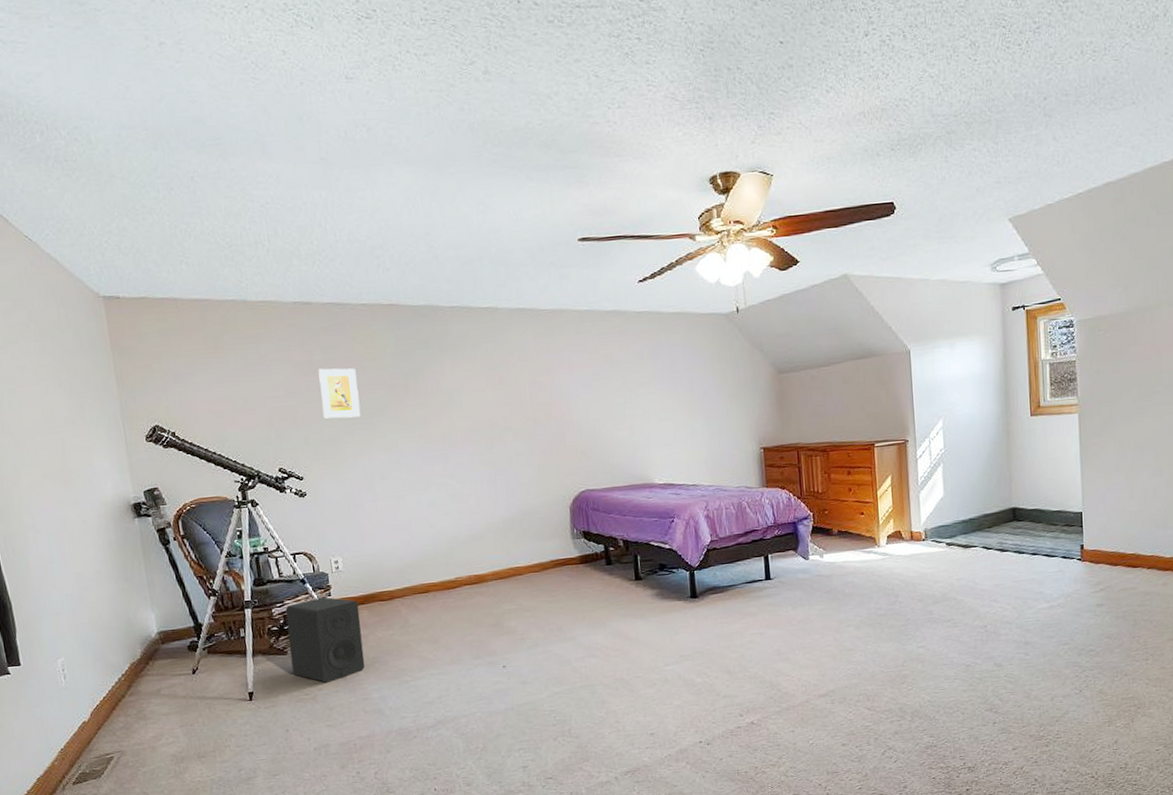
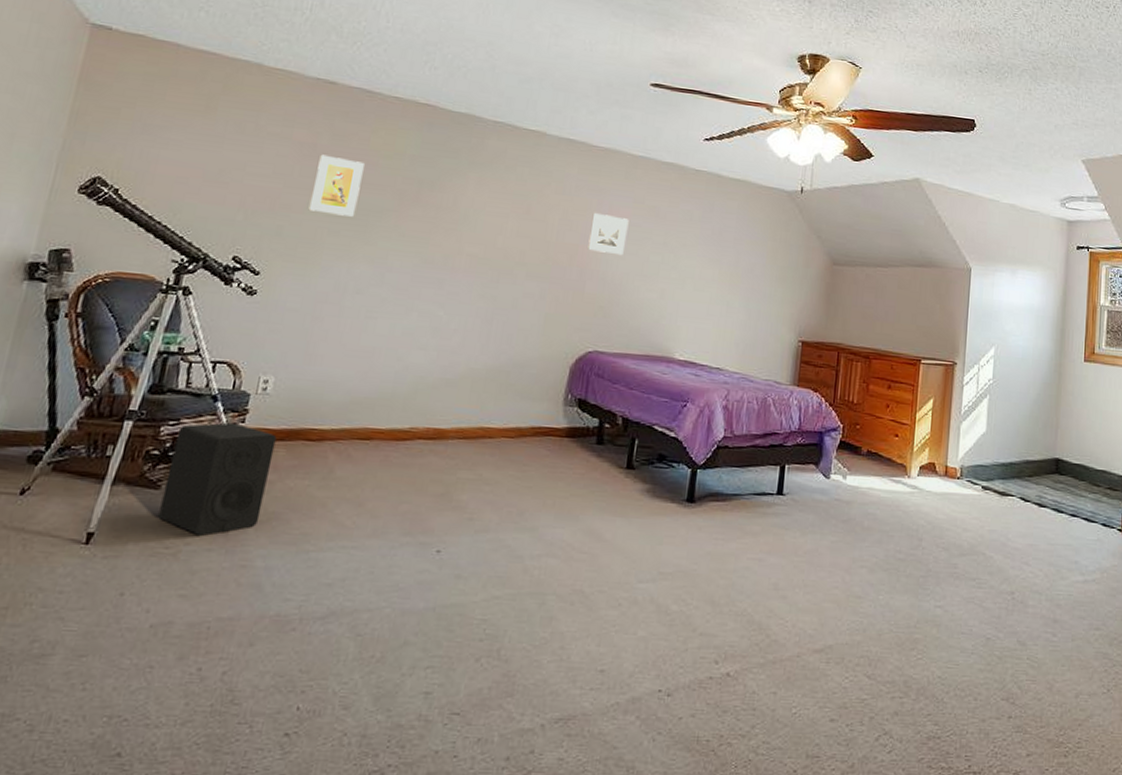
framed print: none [556,370,591,405] -> present [588,212,629,256]

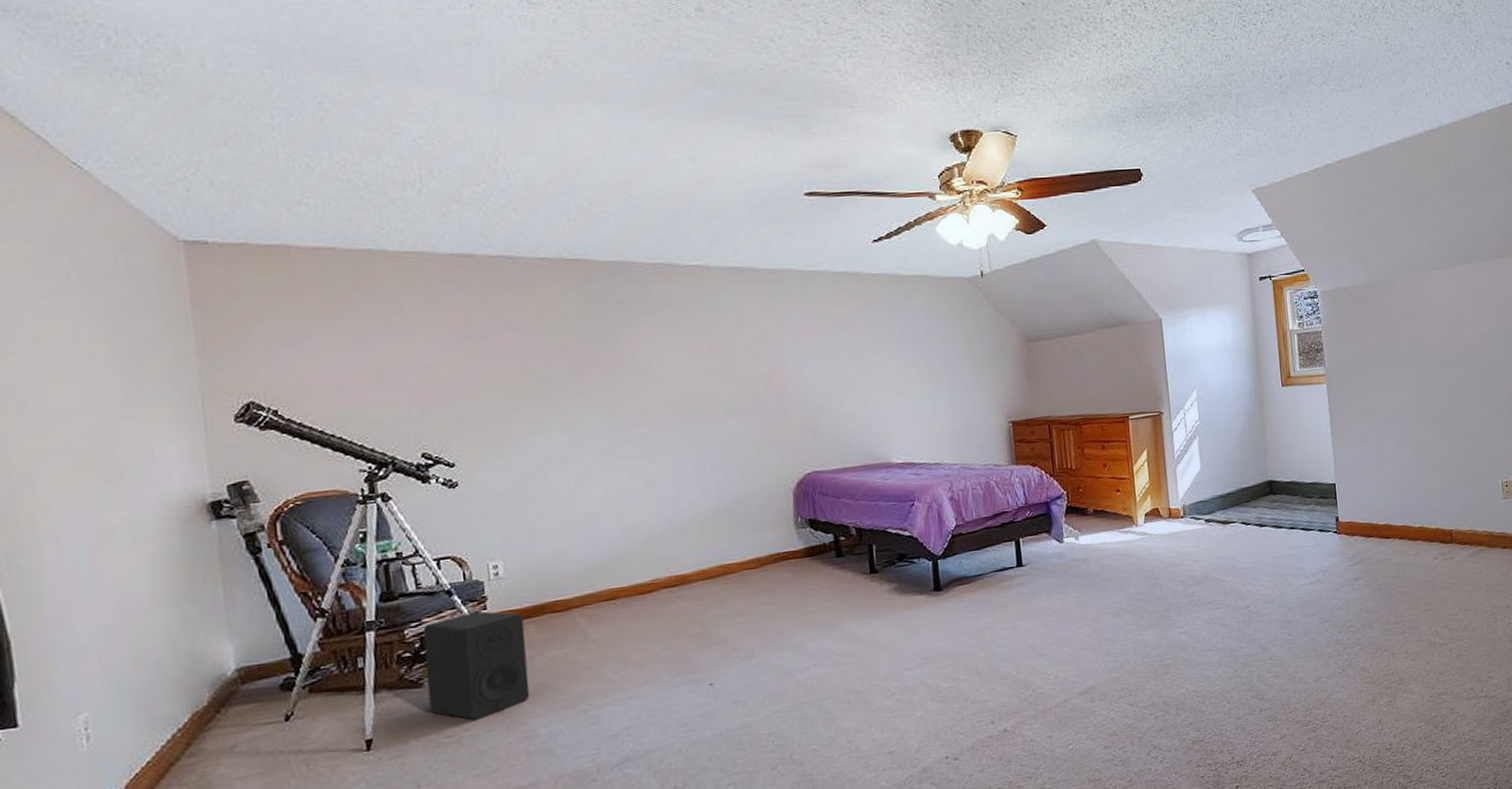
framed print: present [308,154,365,217] -> none [480,332,534,393]
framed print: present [588,212,629,256] -> none [778,336,818,376]

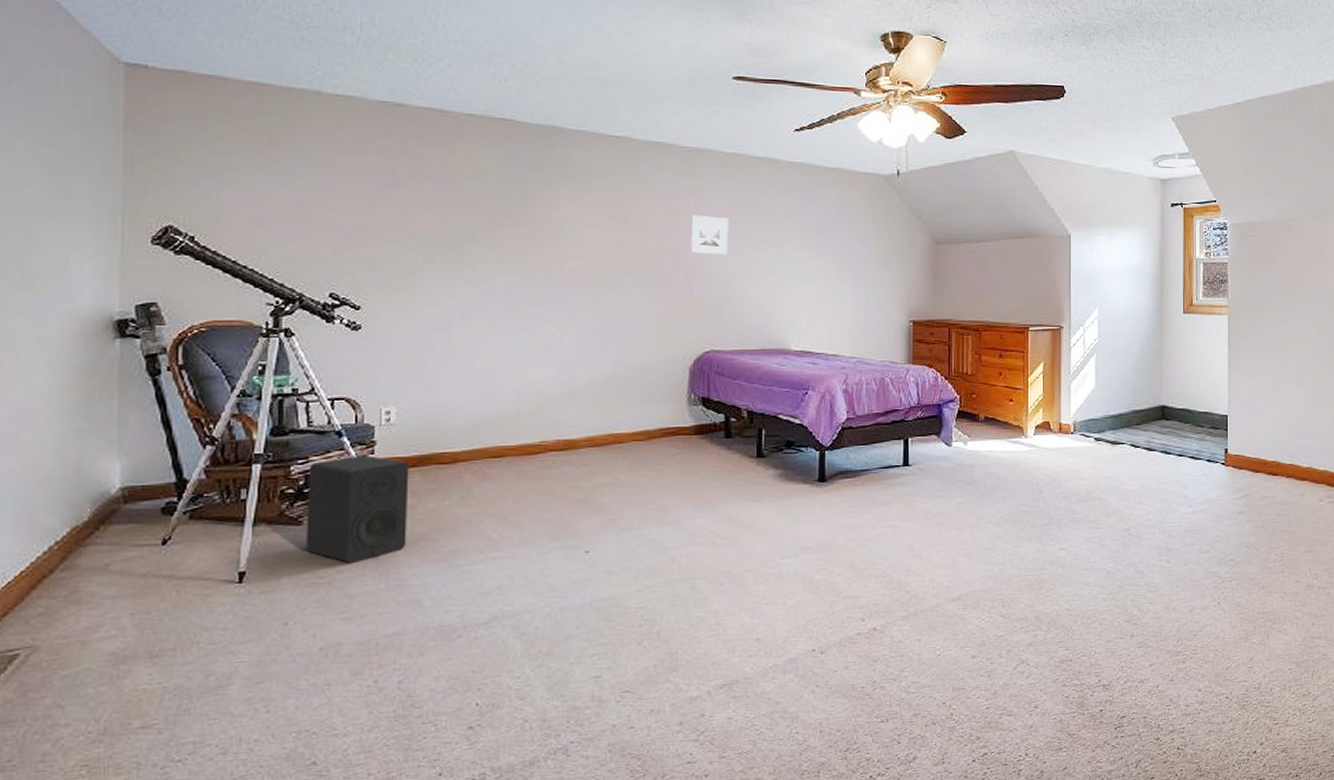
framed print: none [778,336,818,376] -> present [691,214,729,255]

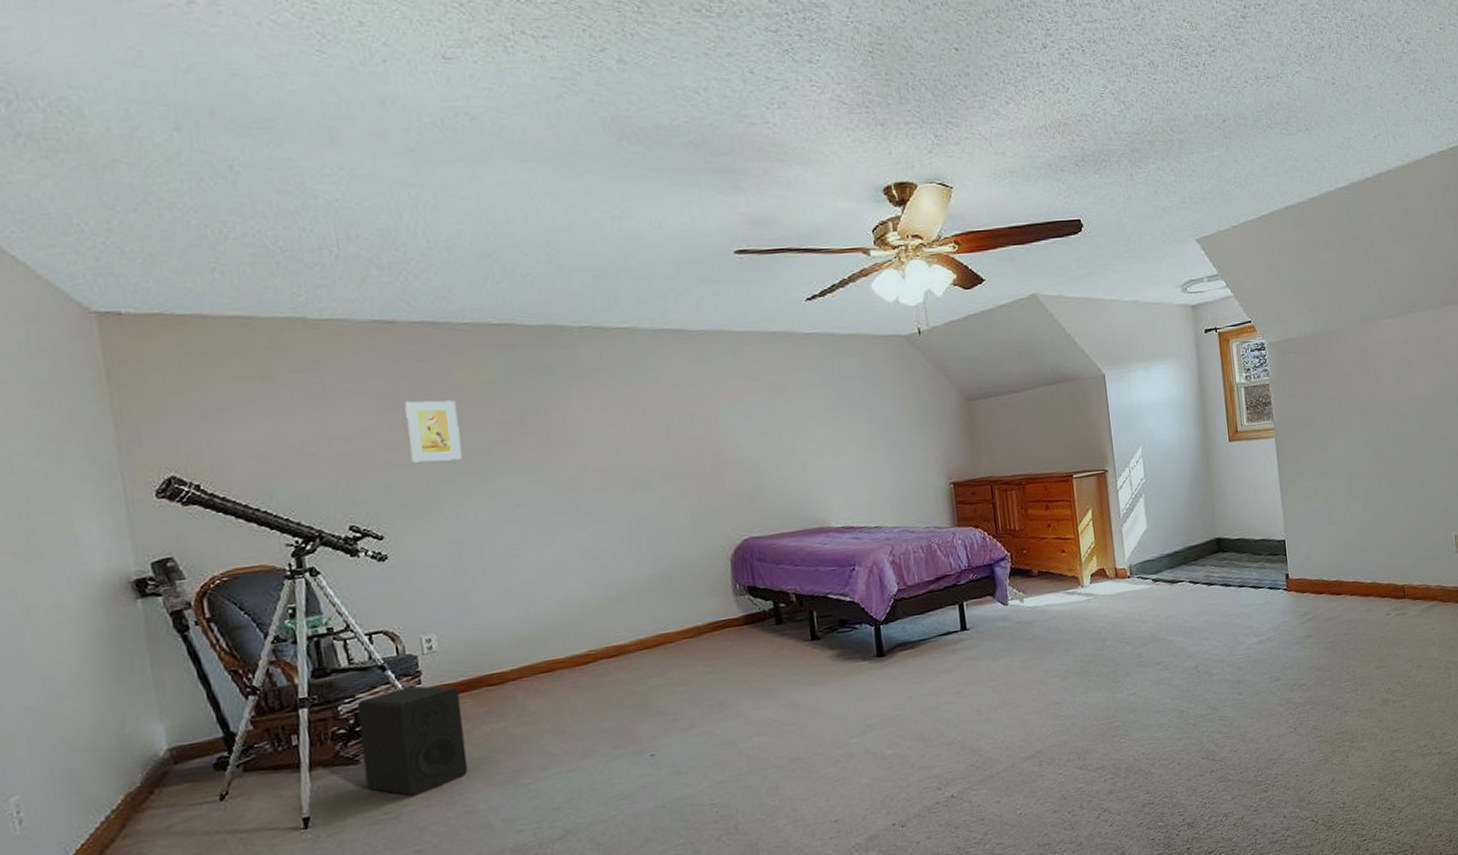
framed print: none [398,181,448,242] -> present [404,400,462,463]
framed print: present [691,214,729,255] -> none [711,399,753,440]

